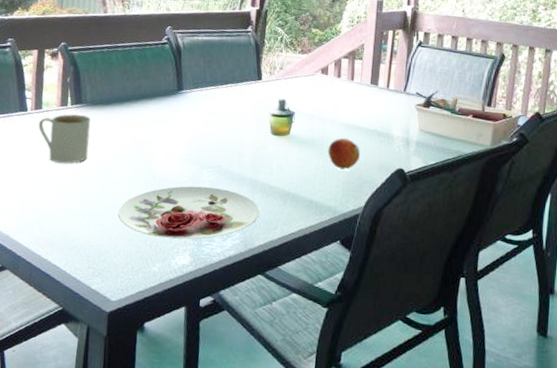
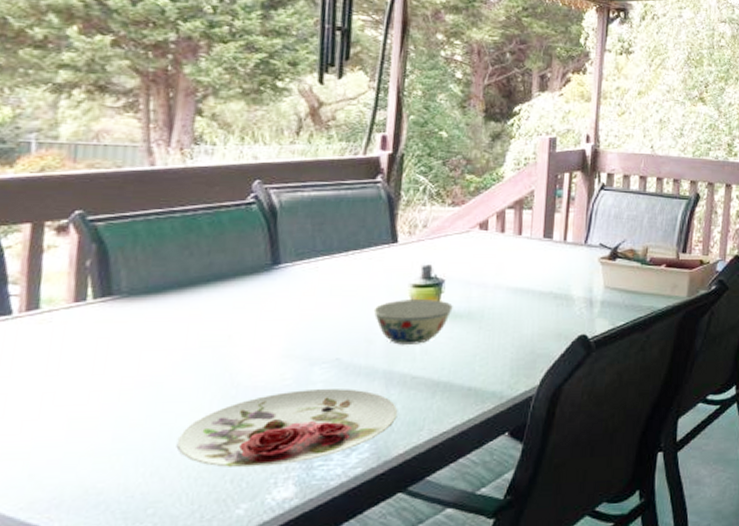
mug: present [38,113,91,163] -> none [33,311,128,384]
bowl: none [244,125,301,161] -> present [373,299,453,345]
fruit: present [327,137,360,170] -> none [490,305,532,344]

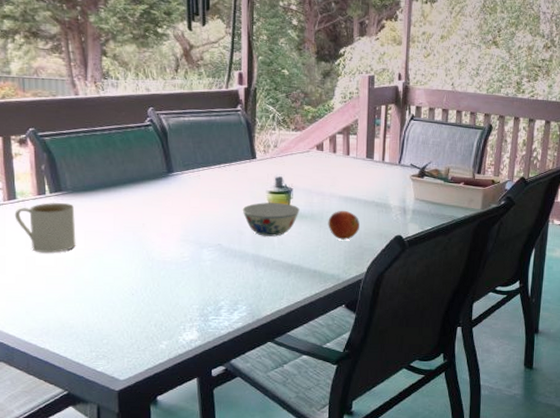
mug: none [33,311,128,384] -> present [14,202,76,253]
plate: present [176,389,398,468] -> none [116,265,264,317]
fruit: none [490,305,532,344] -> present [328,210,359,240]

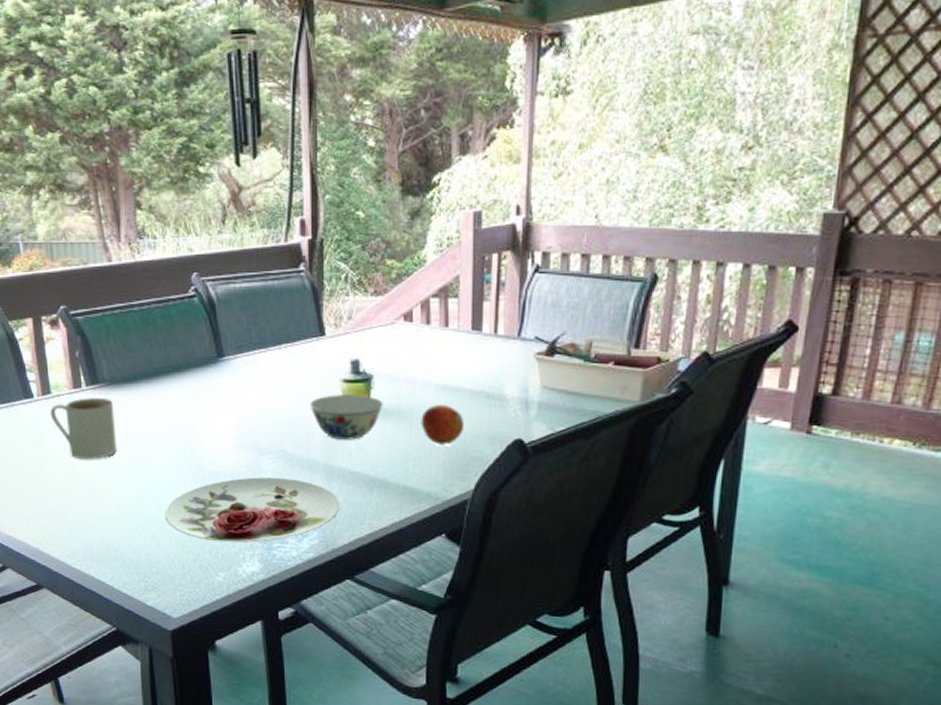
plate: none [116,265,264,317] -> present [165,477,340,543]

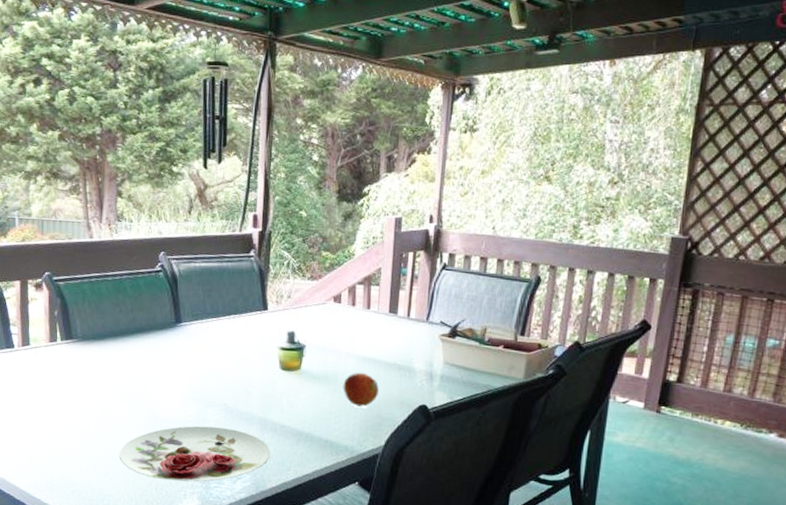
mug: present [50,397,117,459] -> none [27,350,84,403]
bowl: present [309,394,383,440] -> none [250,359,313,399]

